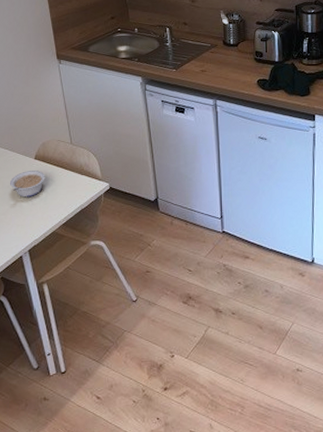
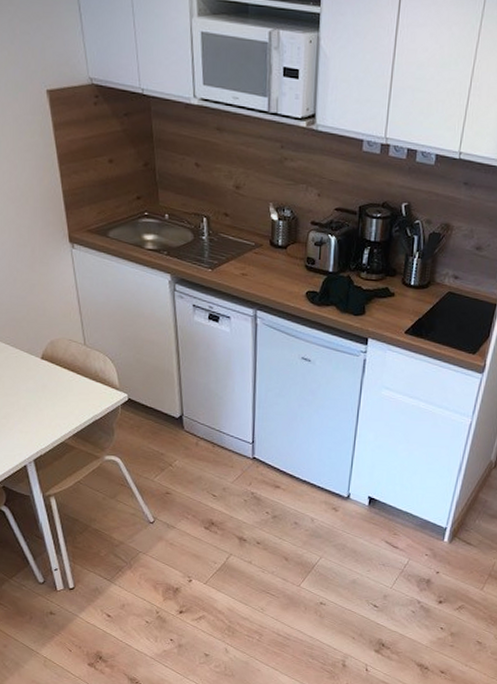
legume: present [10,170,45,198] -> none [12,371,54,402]

